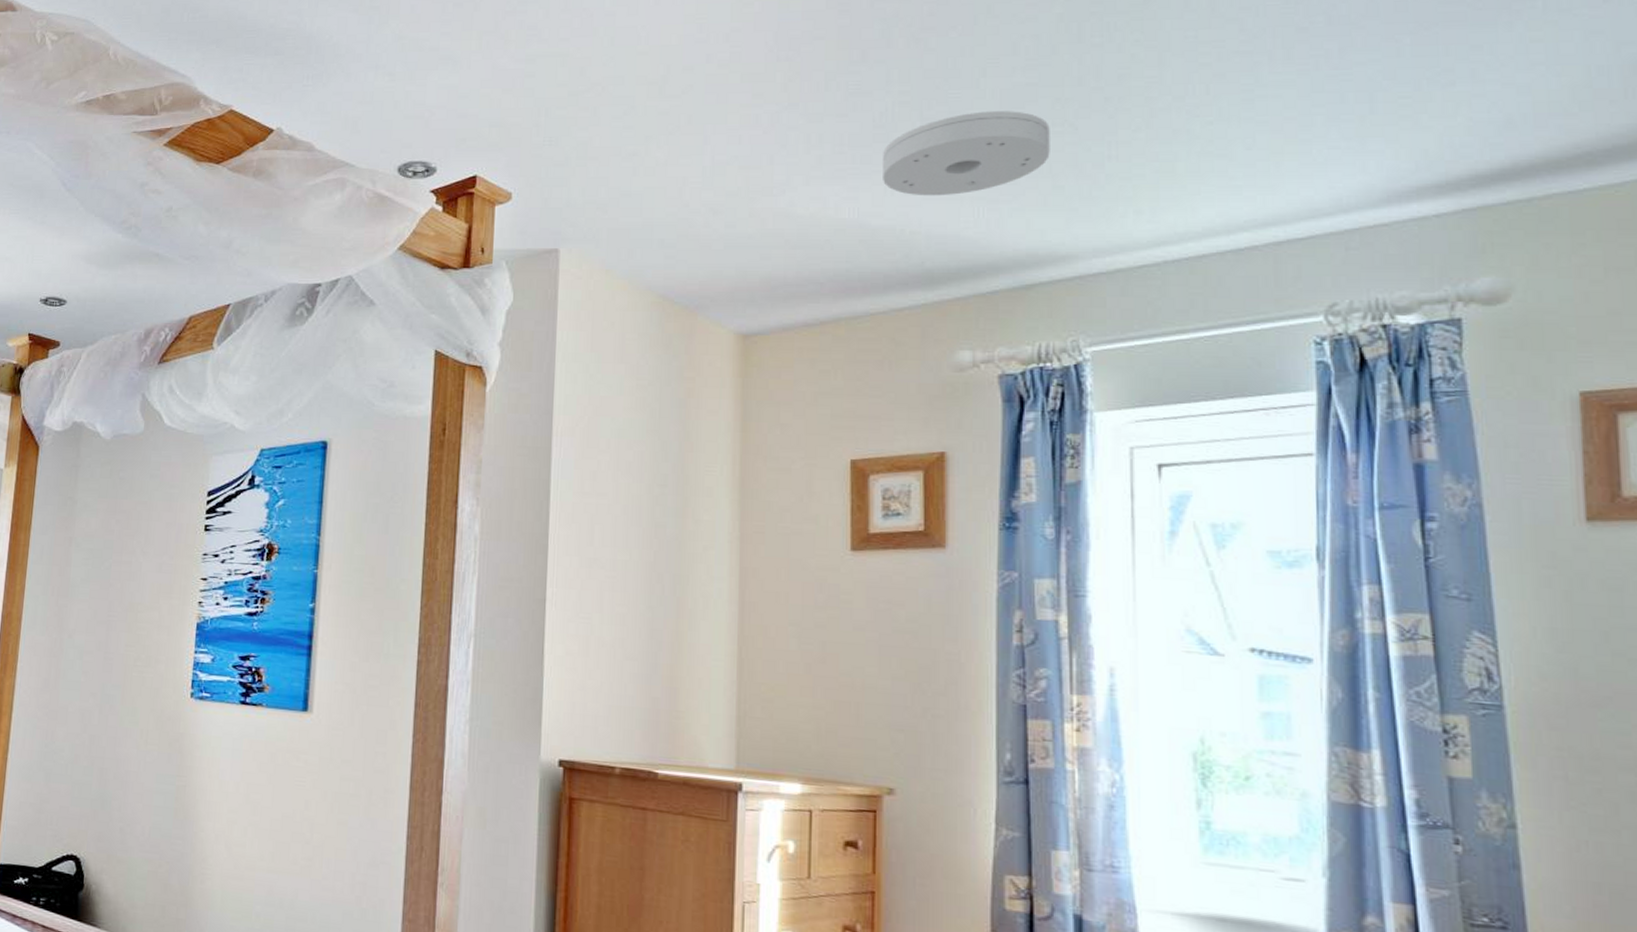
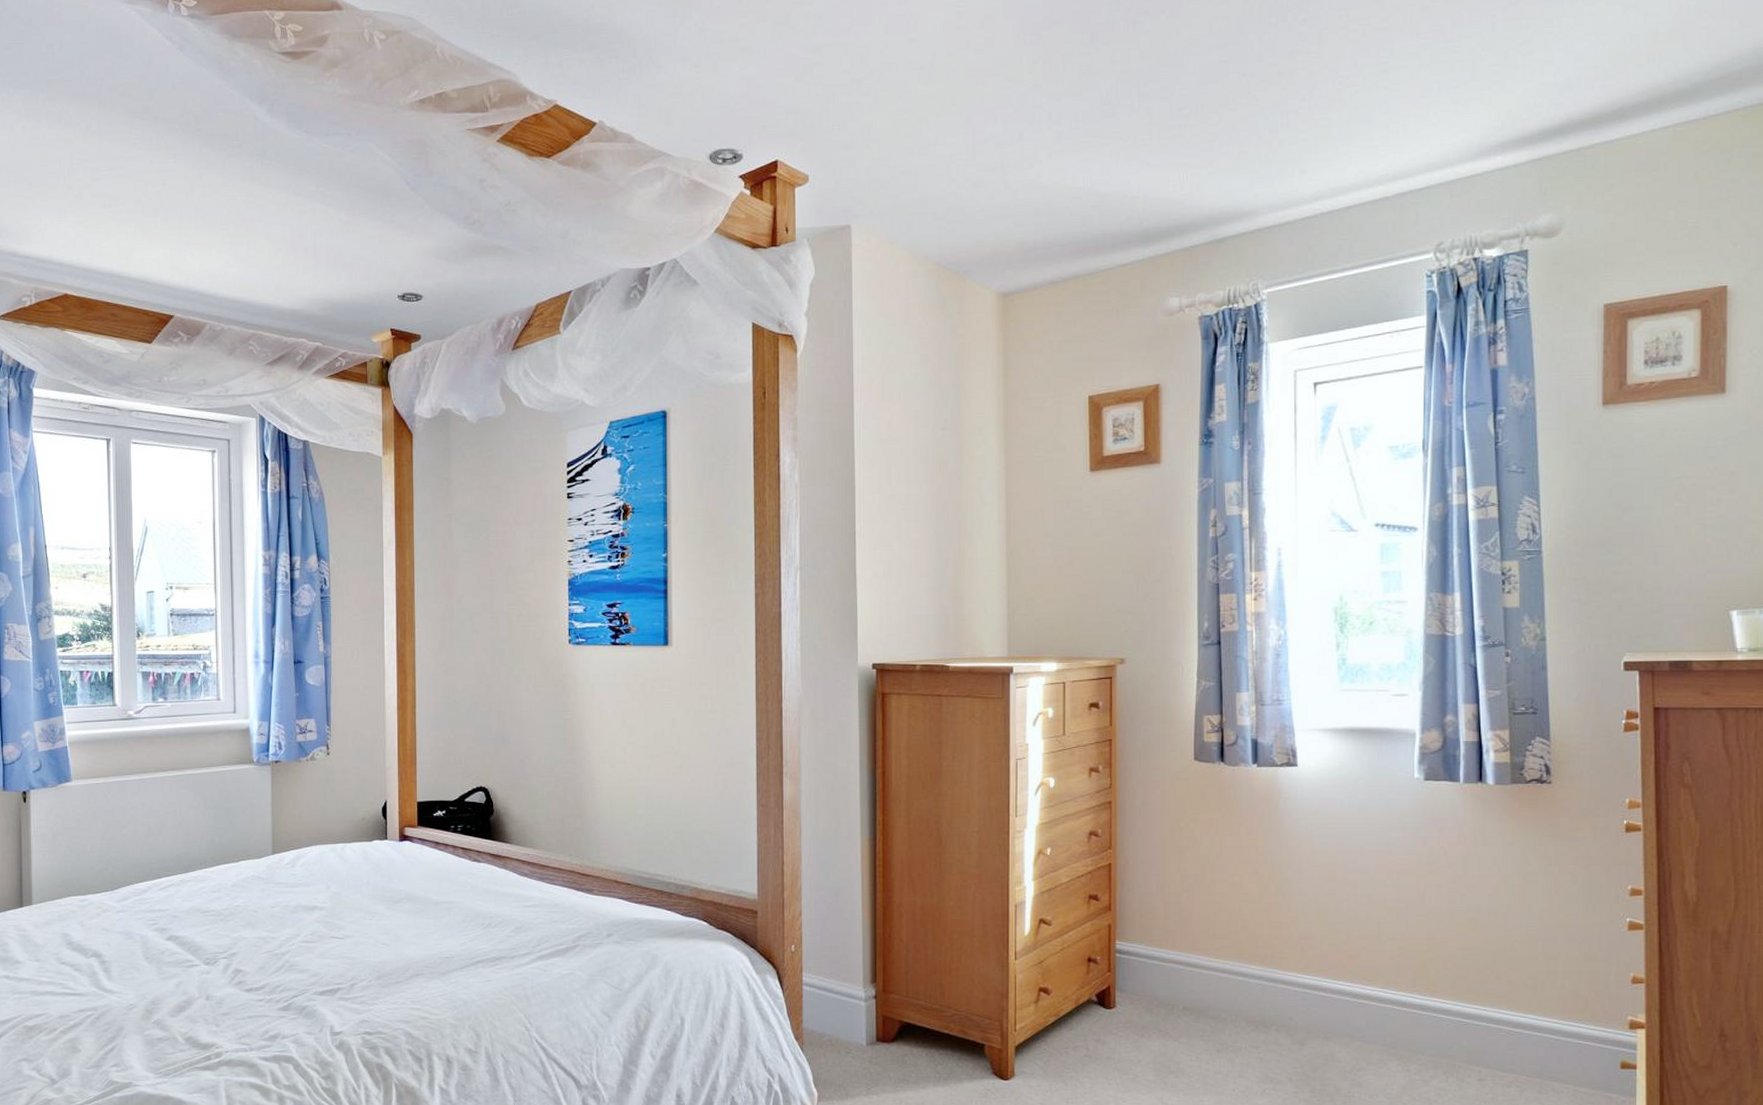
smoke detector: present [883,111,1050,196] -> none [1109,86,1237,165]

